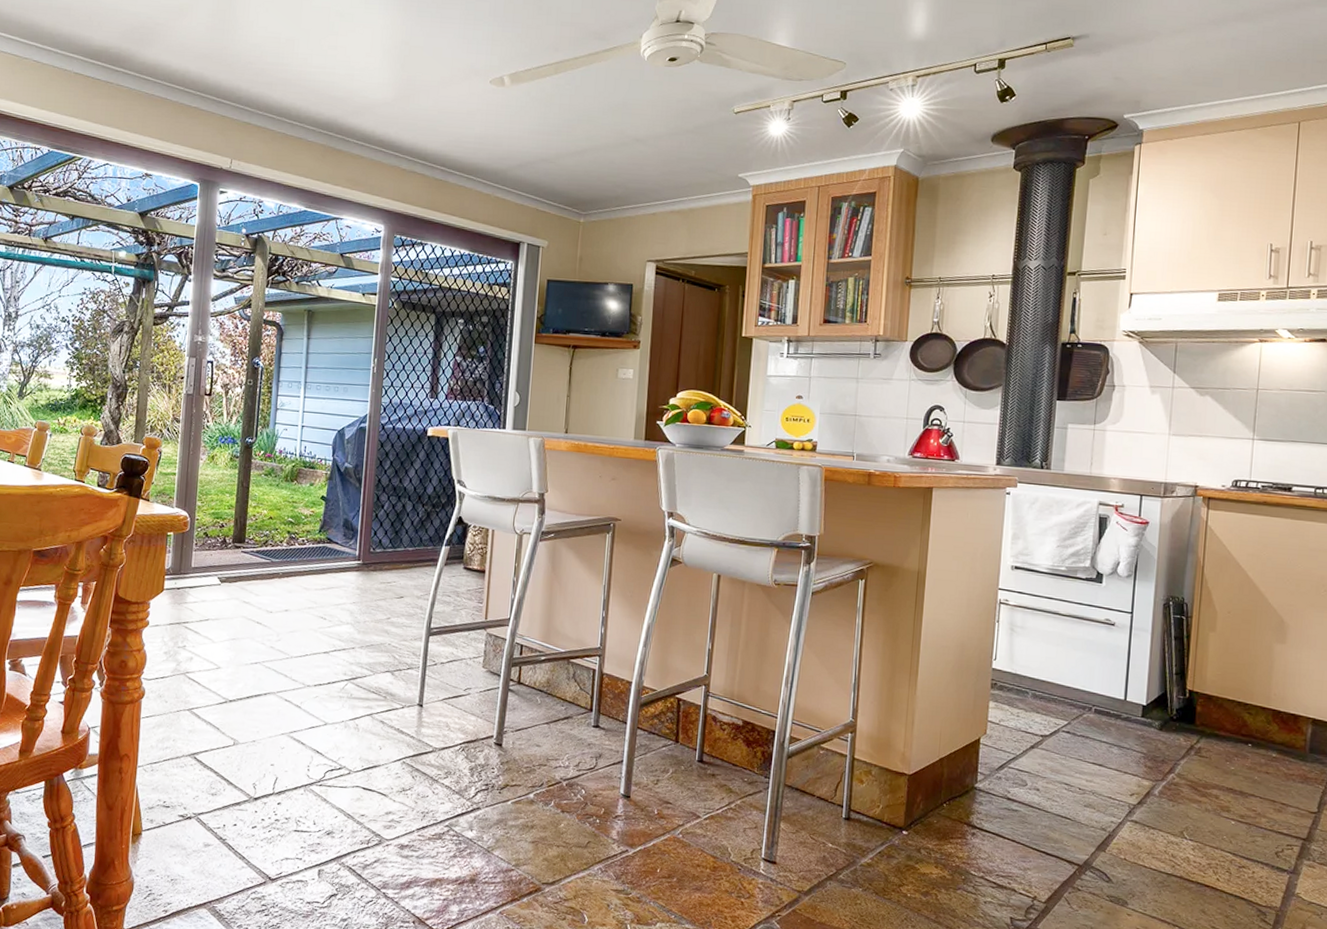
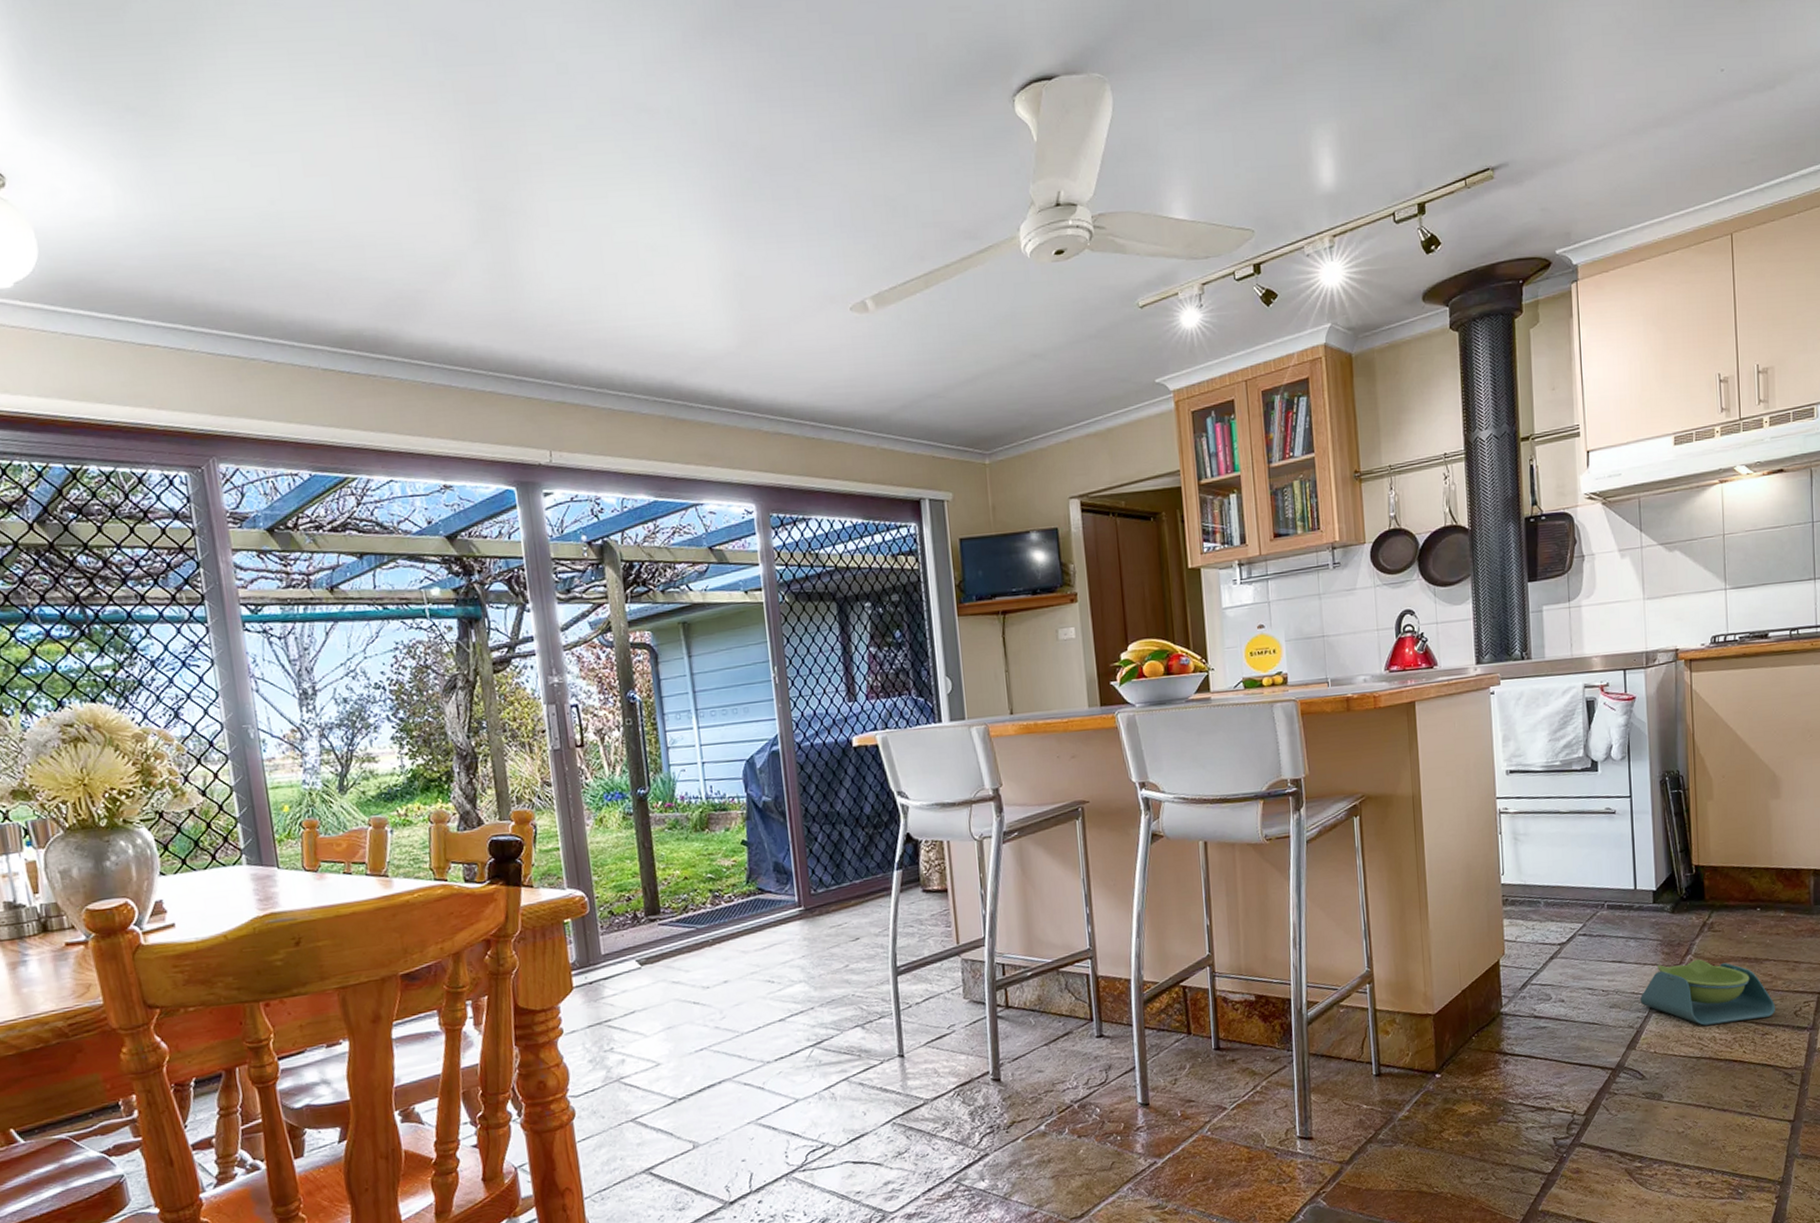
pet bowl: none [1116,777,1257,851] -> present [1640,959,1776,1026]

